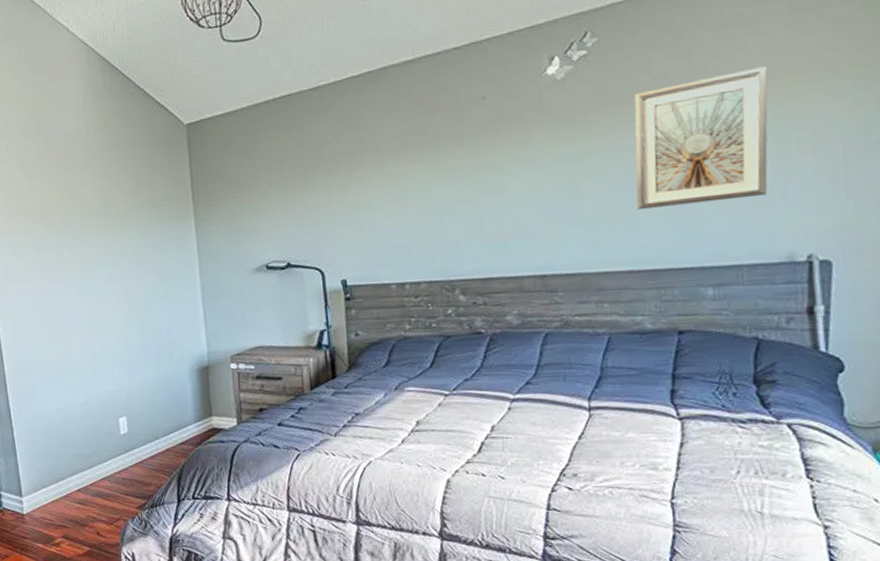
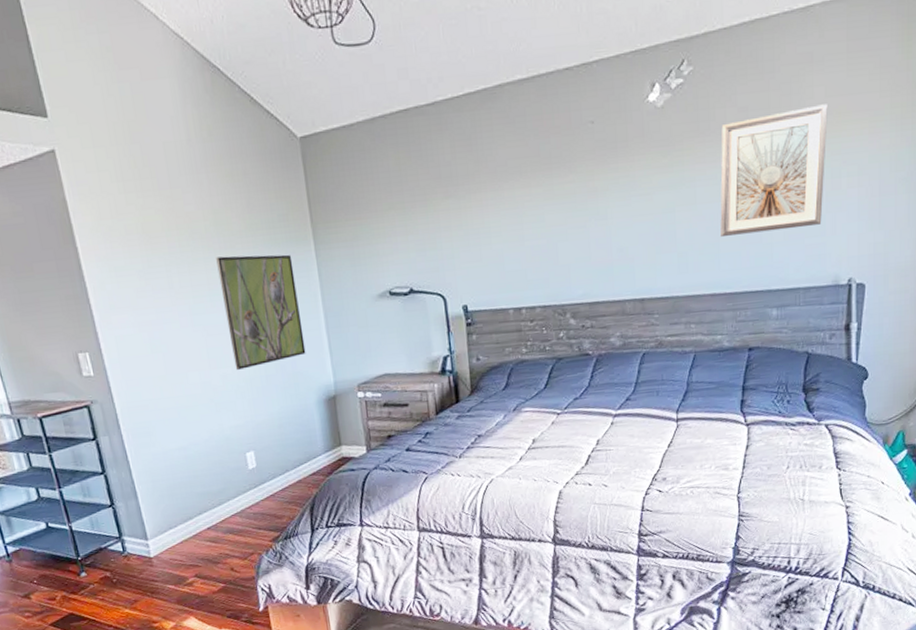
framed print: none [103,230,182,338] -> present [216,254,306,370]

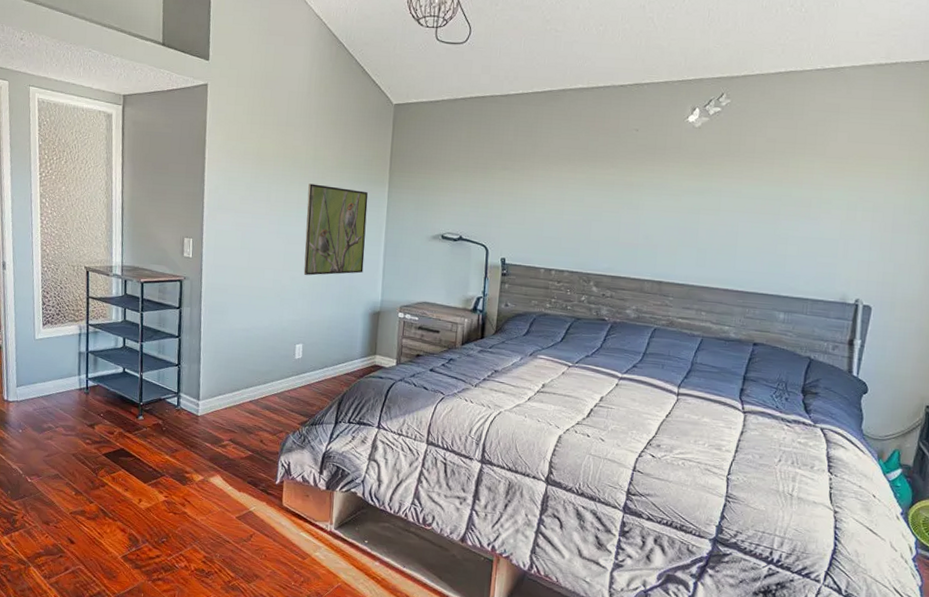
picture frame: present [720,104,828,236] -> none [739,147,849,247]

